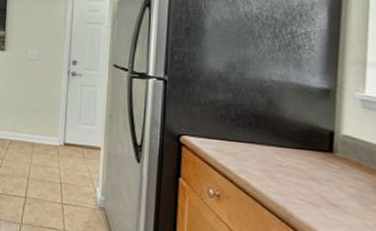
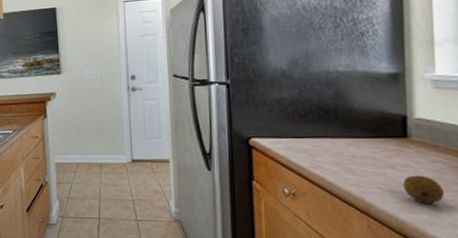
fruit: none [324,190,365,222] -> present [403,175,445,204]

